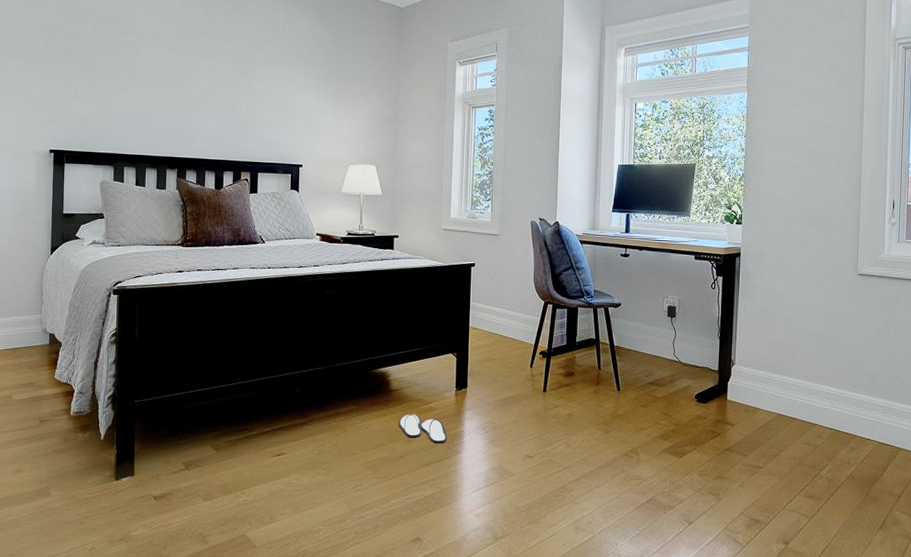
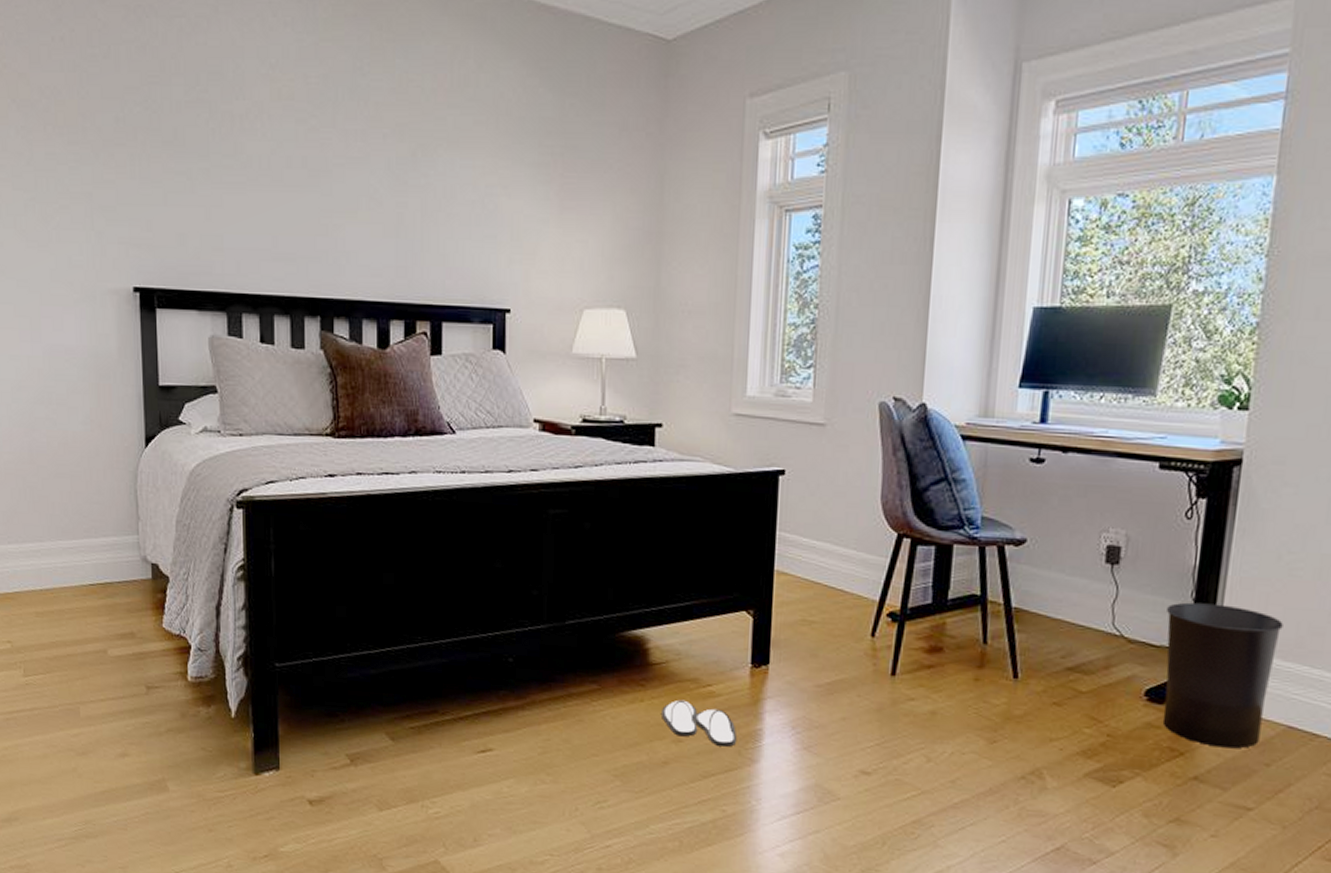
waste bin: none [705,339,771,429] -> present [1162,602,1283,749]

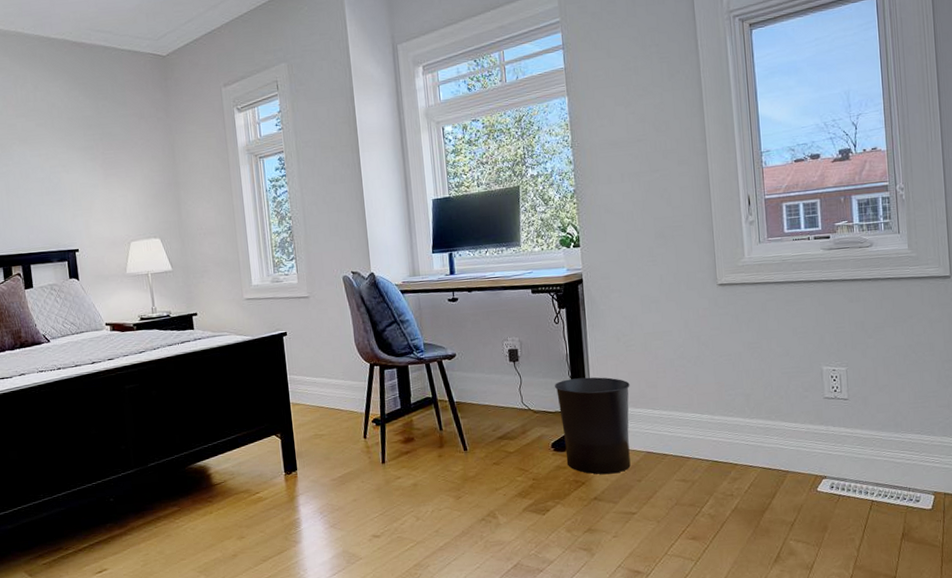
slippers: present [662,699,736,747] -> none [226,507,283,536]

